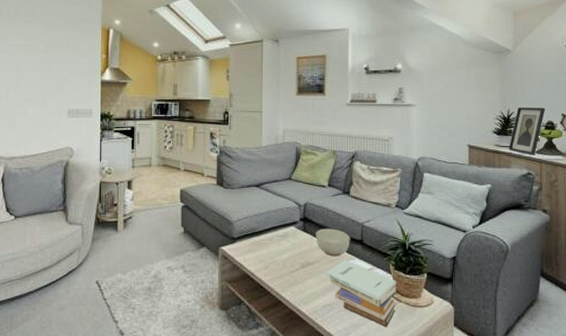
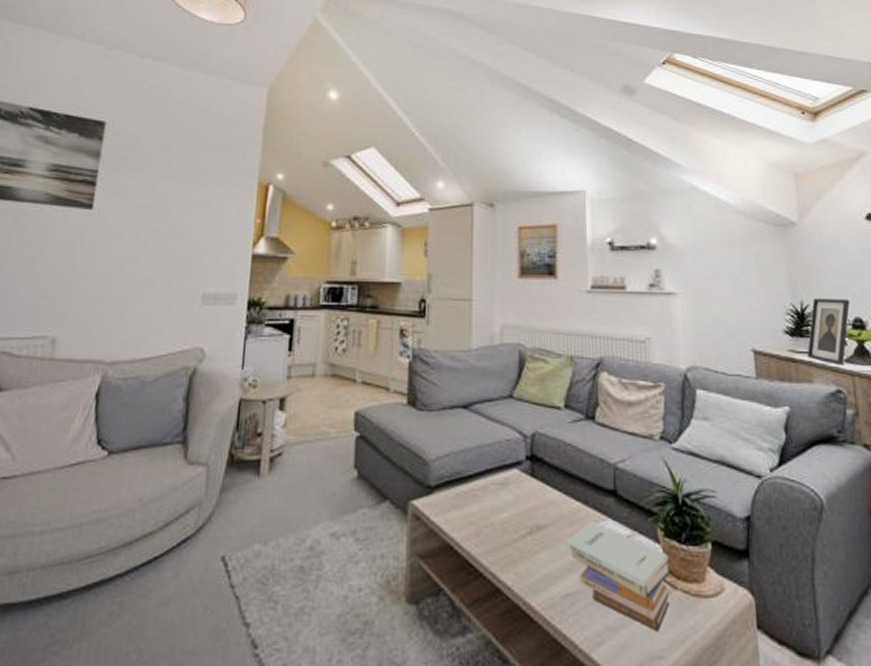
bowl: present [316,228,351,257] -> none [549,471,600,516]

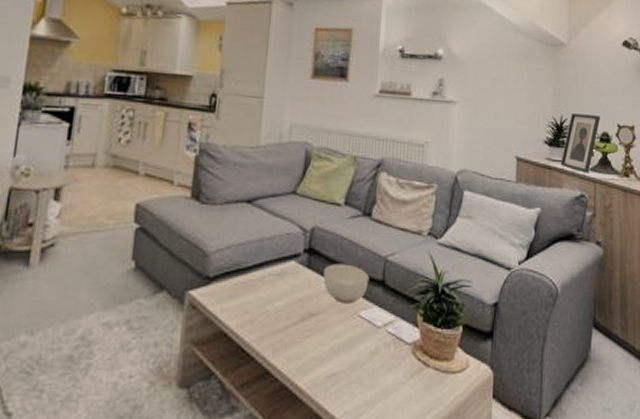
bowl: none [549,471,600,516] -> present [323,263,370,304]
books: present [565,522,670,632] -> none [334,309,425,404]

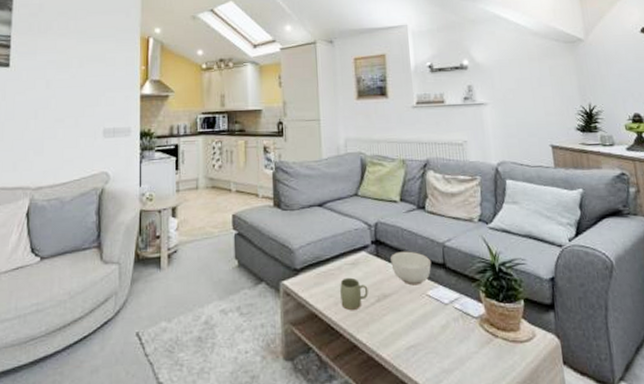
mug: none [258,290,292,329] -> present [340,277,368,310]
picture frame: present [560,113,601,173] -> none [595,99,630,153]

